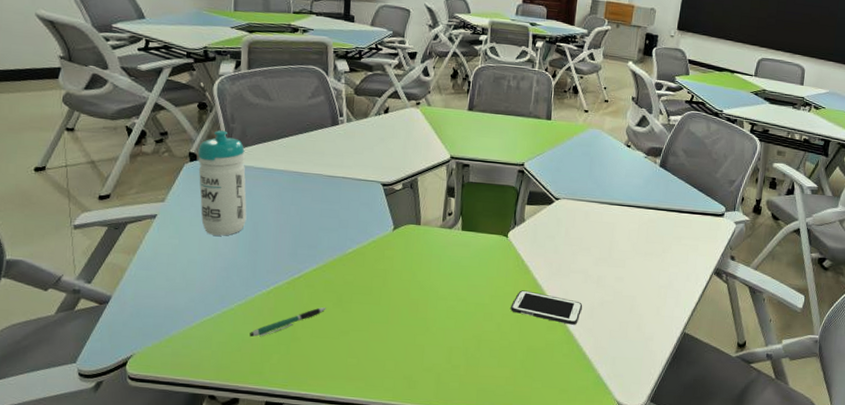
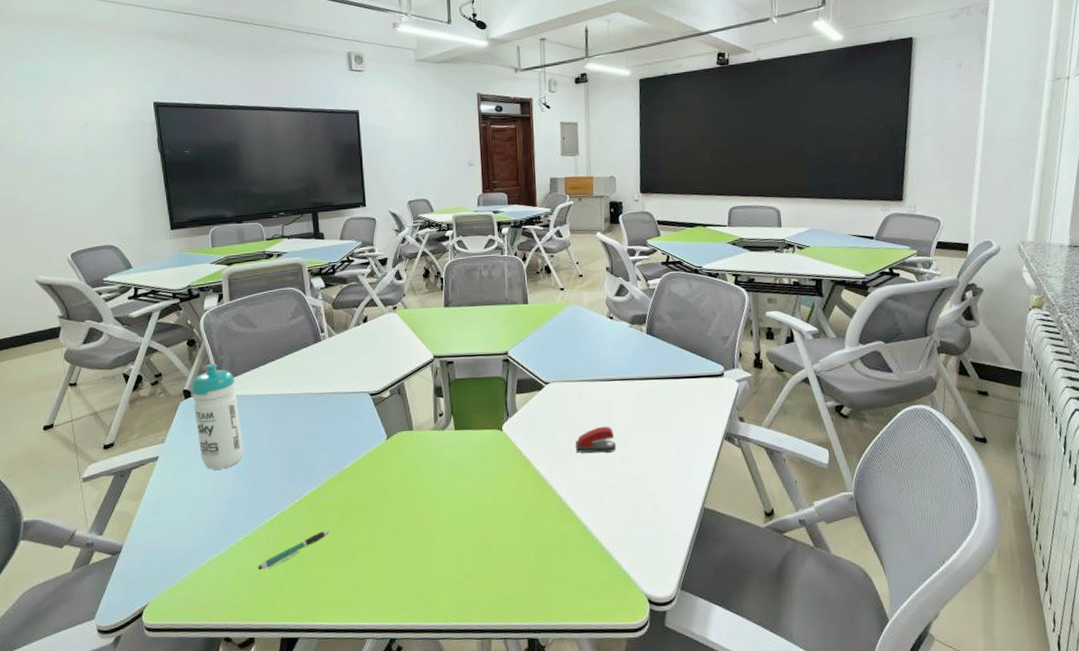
cell phone: present [510,290,583,325] -> none [516,484,591,515]
stapler: none [575,246,614,272] -> present [575,426,617,453]

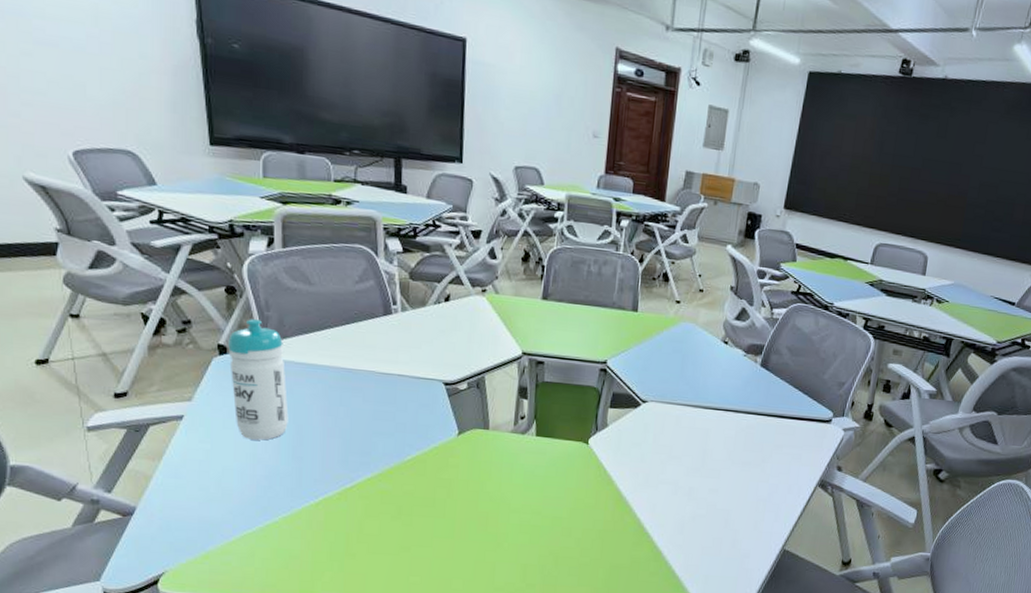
pen: present [258,530,330,570] -> none [297,520,384,553]
stapler: present [575,426,617,453] -> none [664,455,708,483]

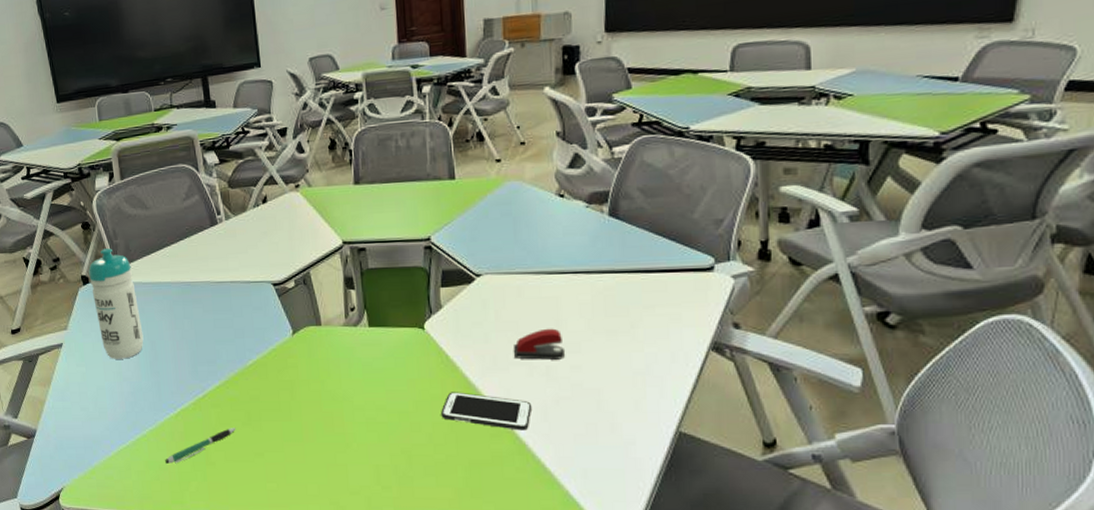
pen: none [297,520,384,553] -> present [165,428,236,464]
cell phone: none [592,502,672,541] -> present [441,392,532,431]
stapler: none [664,455,708,483] -> present [513,328,566,360]

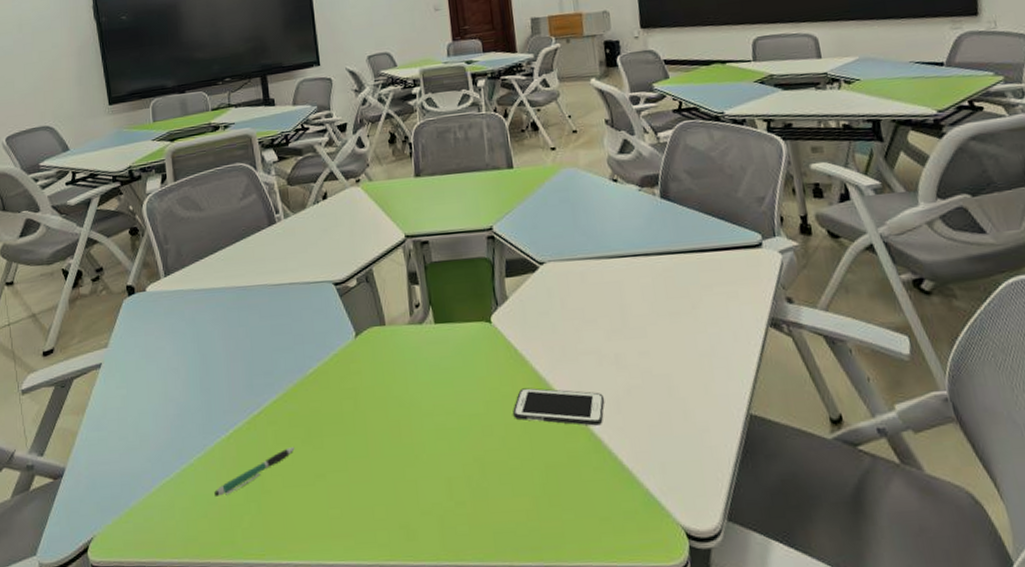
water bottle: present [88,248,144,359] -> none [135,254,194,378]
stapler: present [513,328,566,360] -> none [580,313,633,348]

